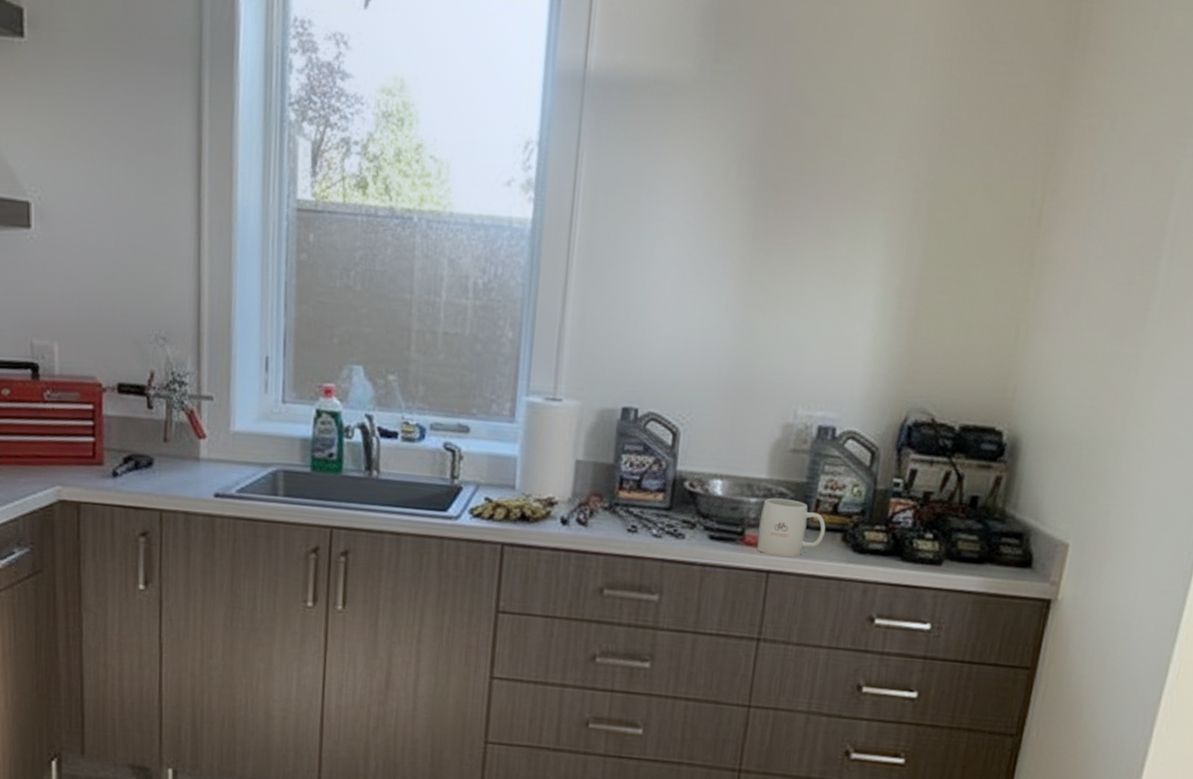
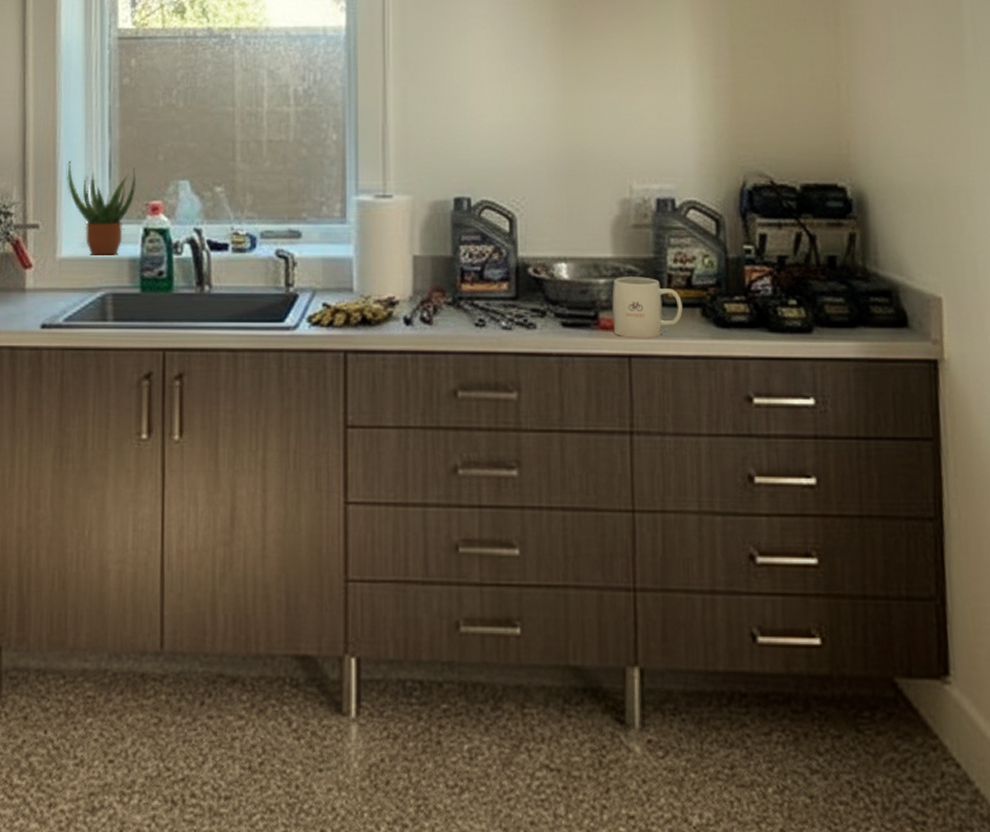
potted plant: none [241,335,311,434] -> present [67,161,137,256]

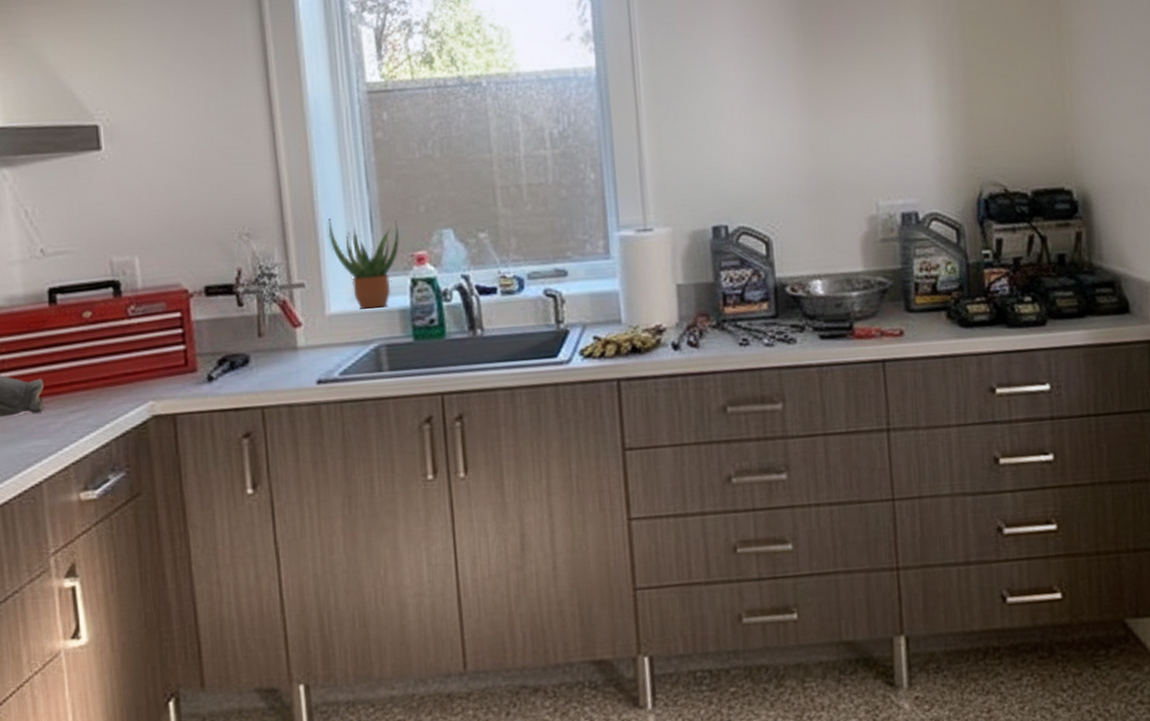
mug: present [612,277,683,339] -> none [864,287,930,345]

